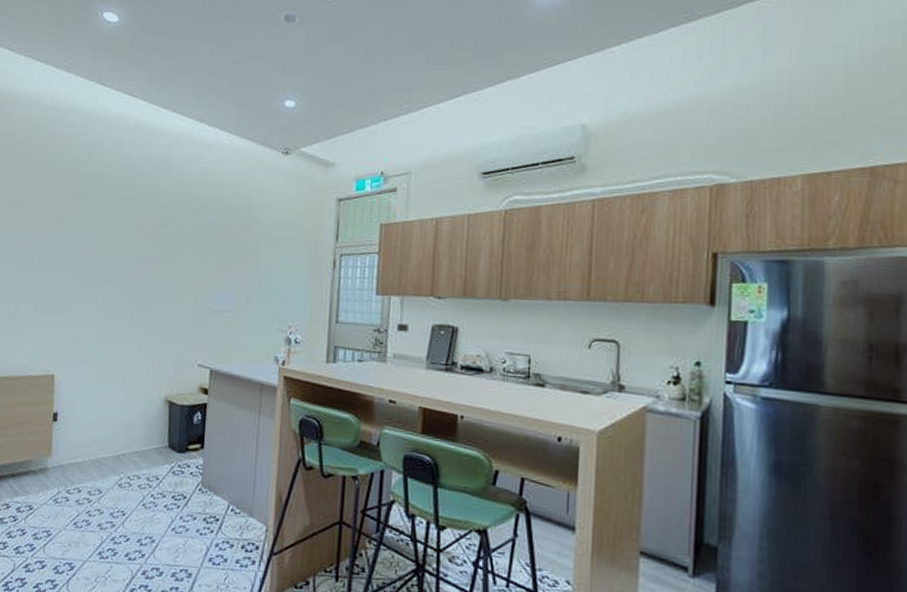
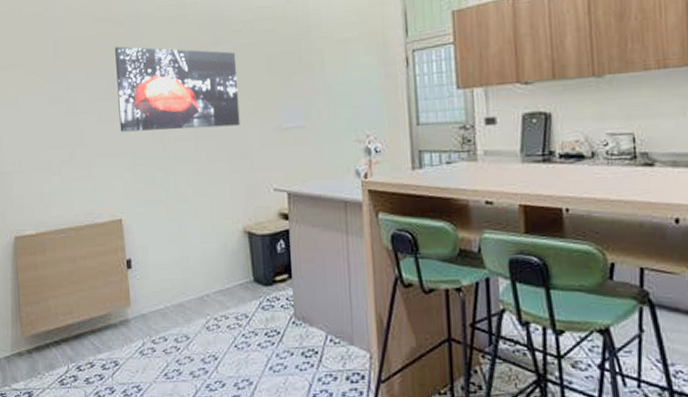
wall art: none [64,216,180,303] -> present [115,46,240,132]

